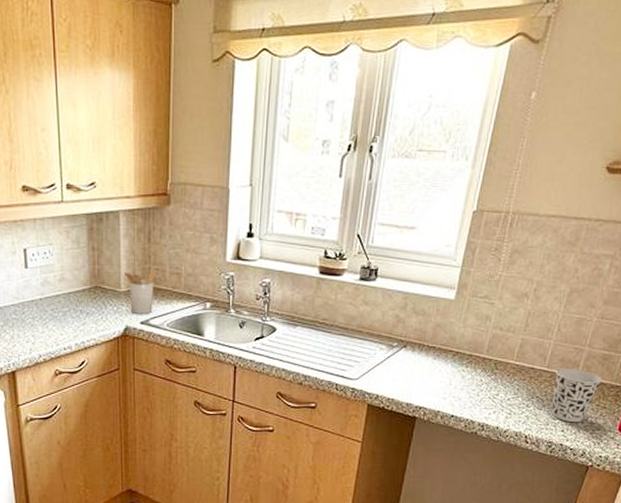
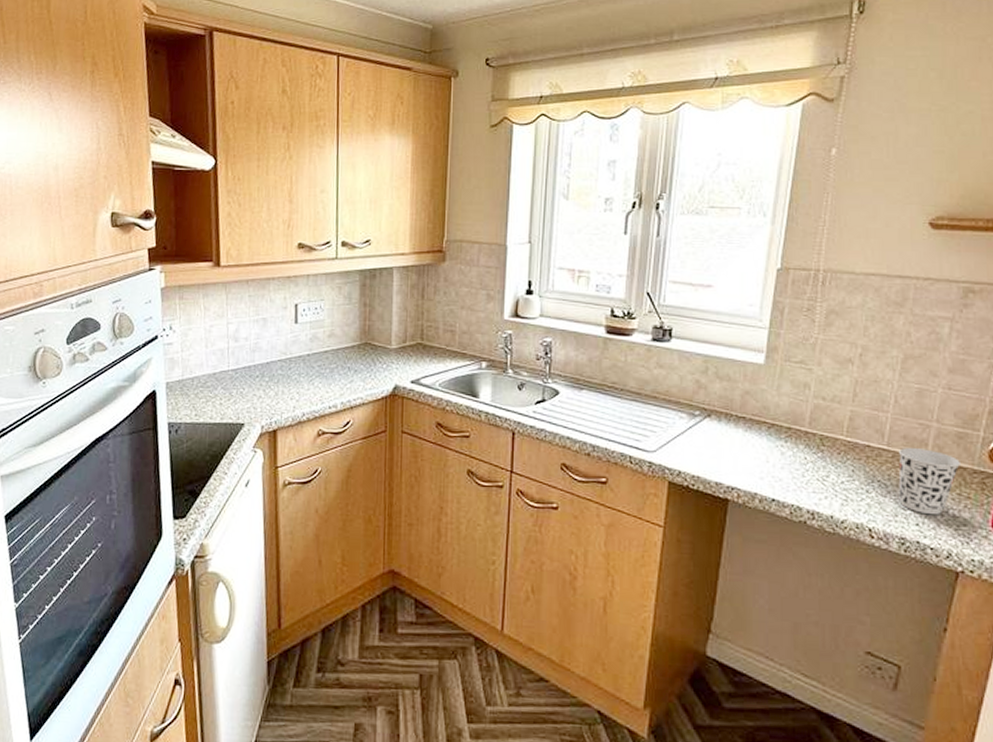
utensil holder: present [124,269,157,315] -> none [396,326,430,374]

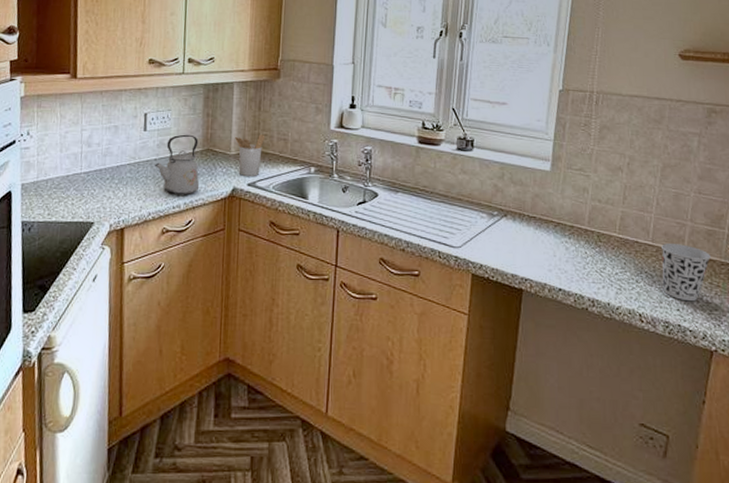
kettle: none [308,326,358,394] -> present [155,134,200,196]
utensil holder: none [396,326,430,374] -> present [235,134,265,177]

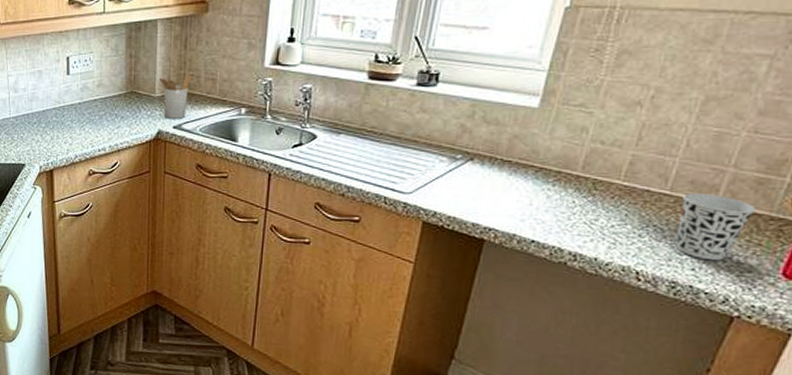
kettle: present [155,134,200,196] -> none [79,77,124,139]

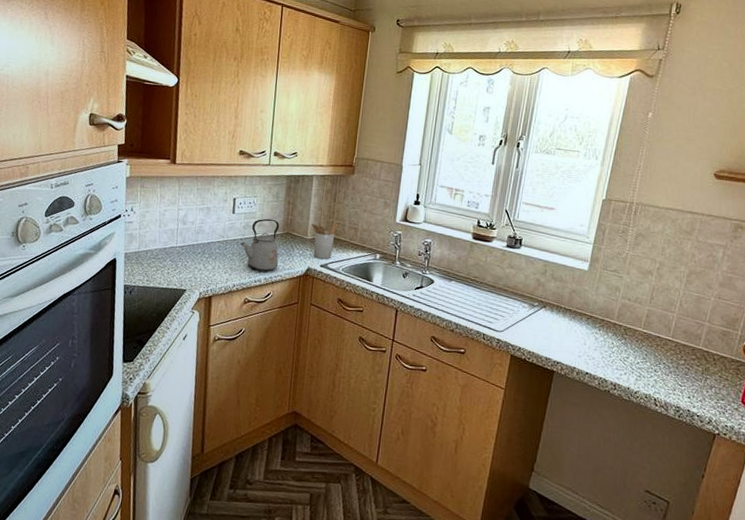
kettle: none [79,77,124,139] -> present [241,218,280,272]
cup: present [675,193,756,261] -> none [677,340,723,391]

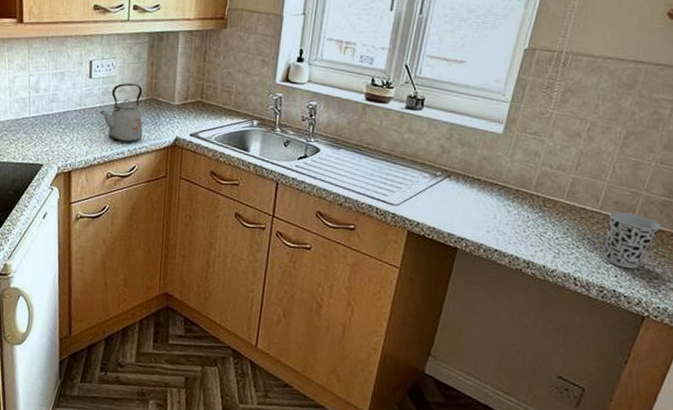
utensil holder: present [312,223,338,260] -> none [179,86,209,128]
cup: none [677,340,723,391] -> present [603,212,661,269]

